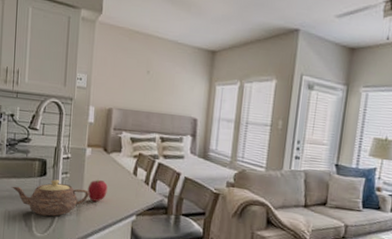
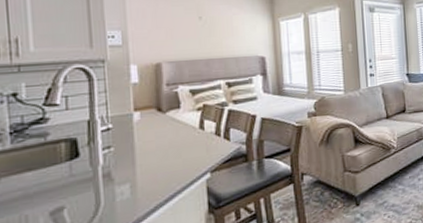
teapot: present [11,179,90,217] -> none [25,158,146,208]
fruit: present [87,179,108,202] -> none [141,144,169,171]

